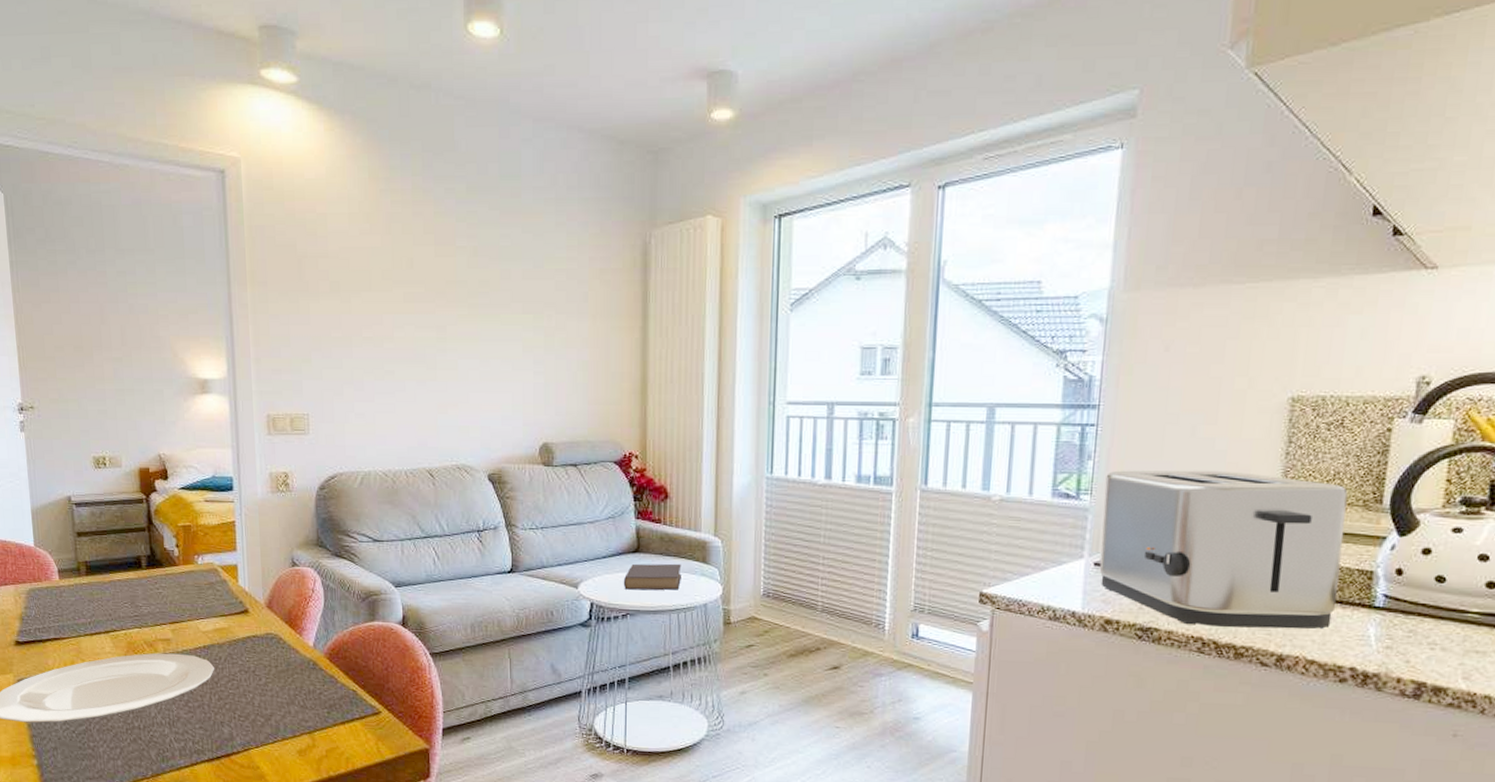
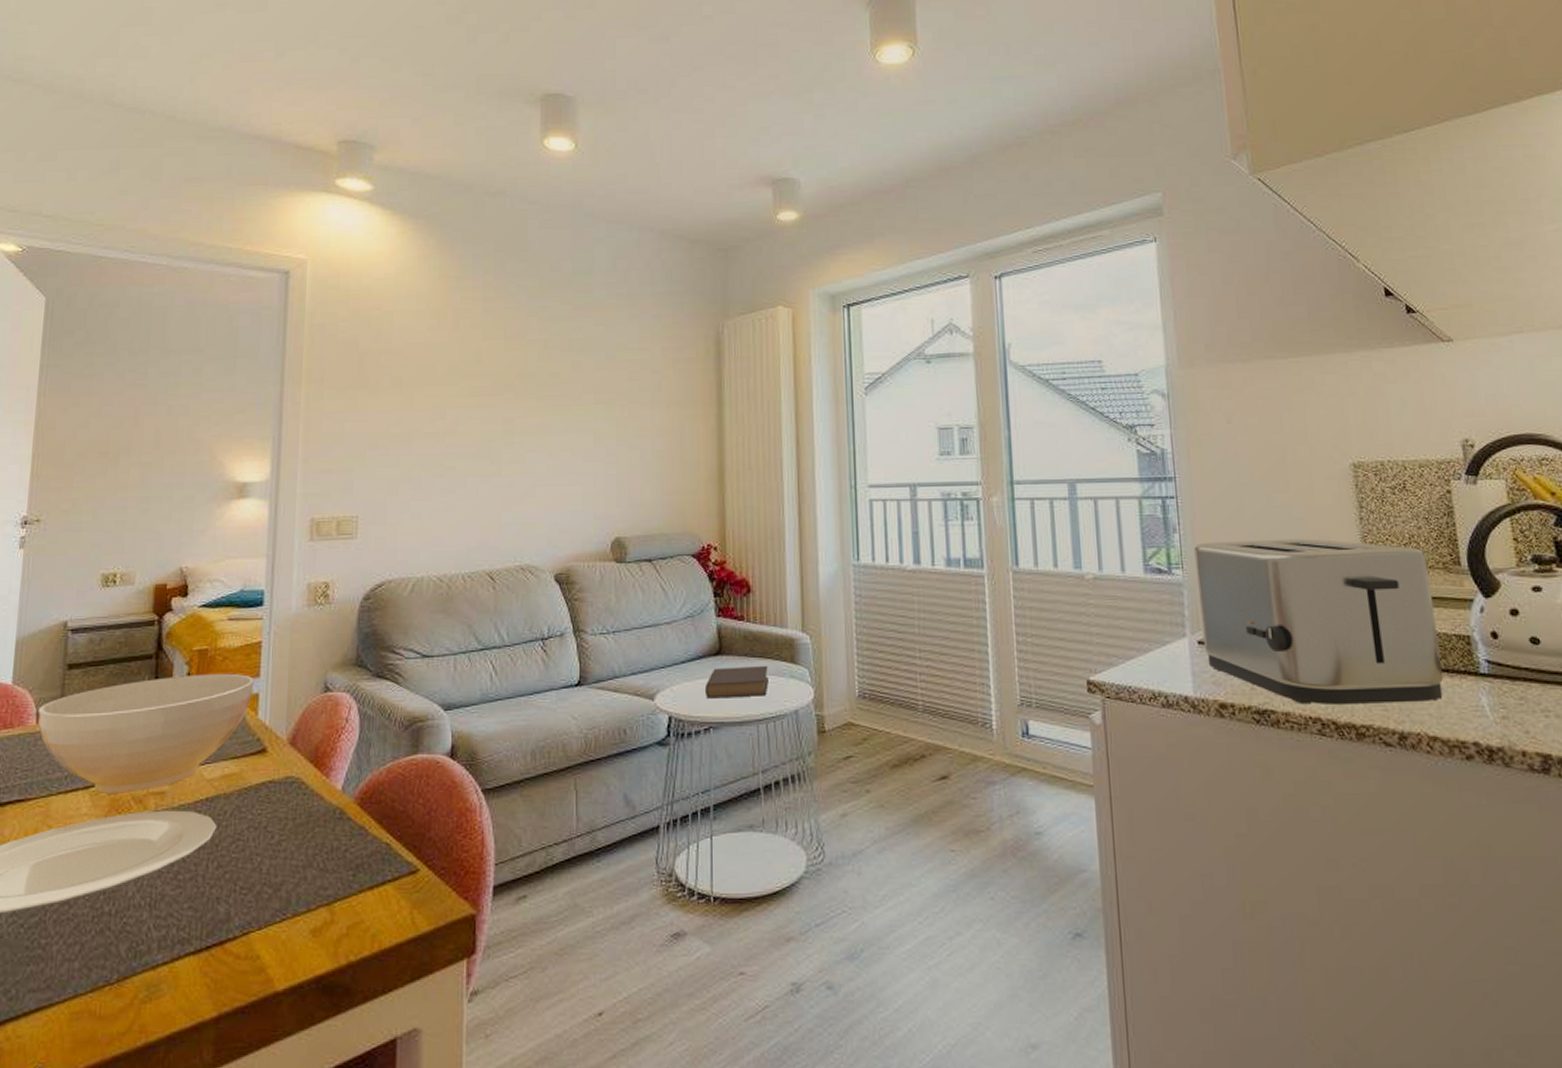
bowl: none [58,546,233,639] -> present [37,673,255,795]

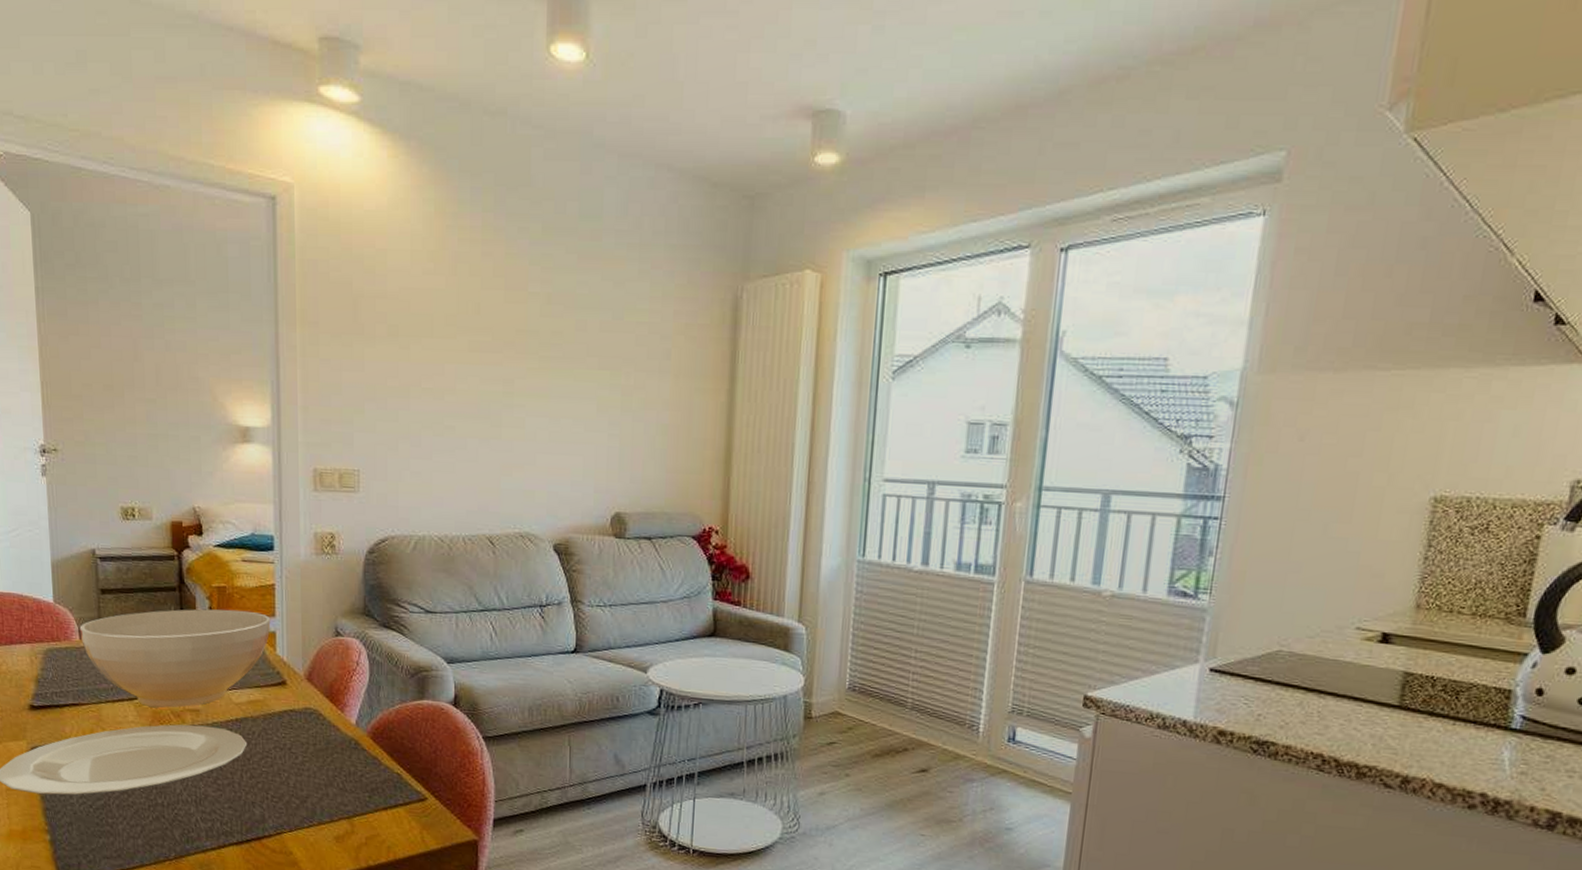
book: present [704,665,769,699] -> none [696,648,761,680]
toaster: present [1193,538,1444,706] -> none [1214,569,1490,751]

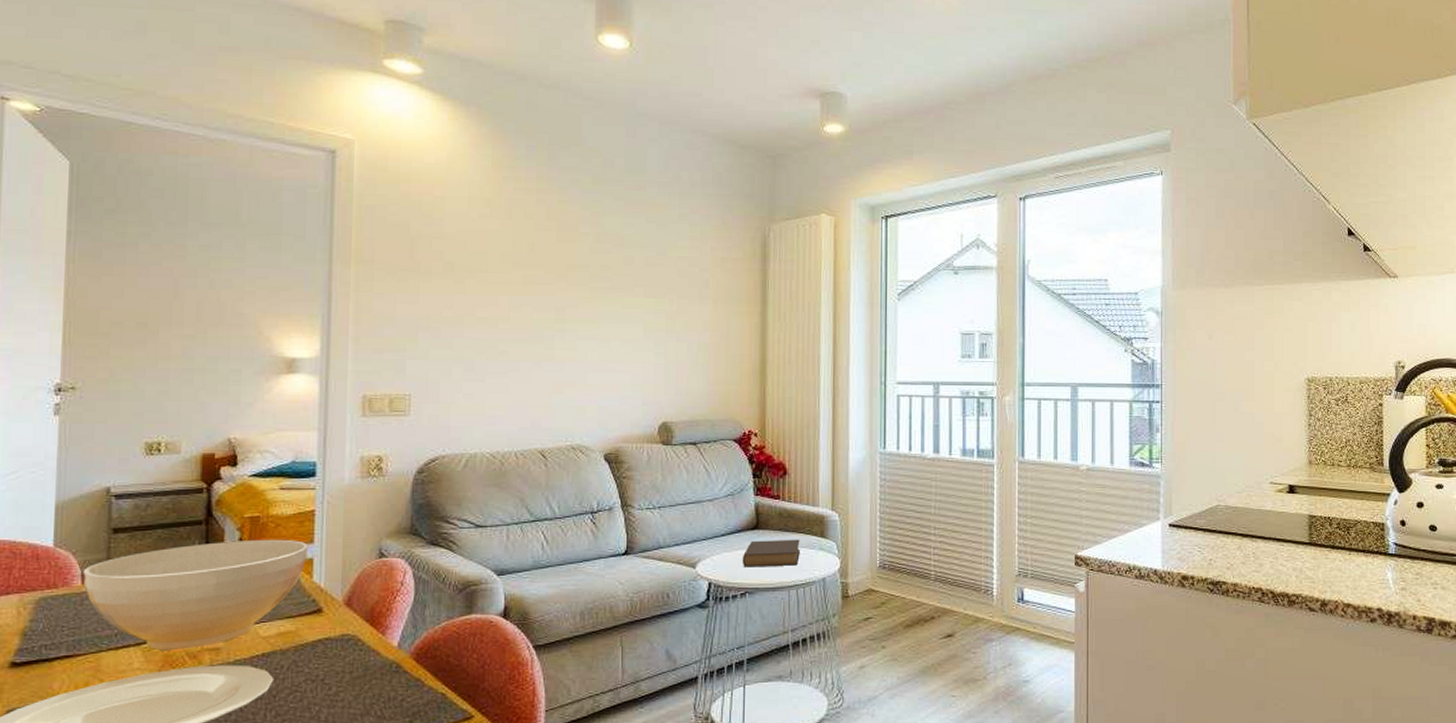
book: none [696,648,761,680] -> present [742,539,800,567]

